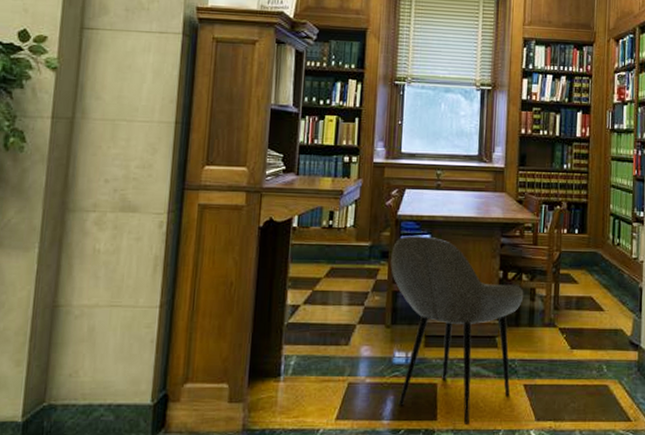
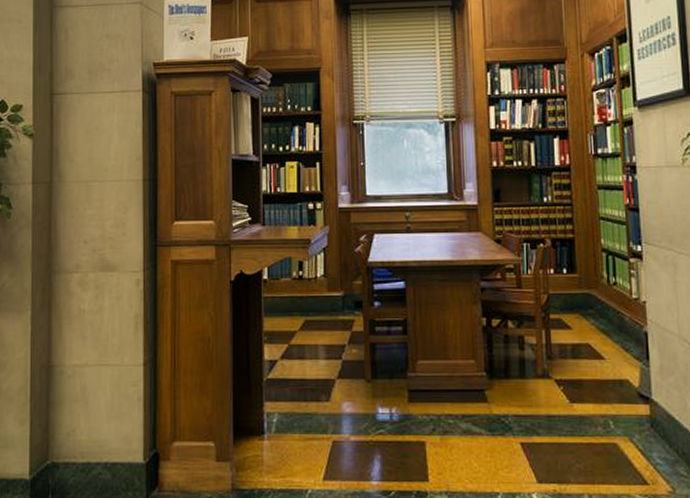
armchair: present [390,236,524,426] -> none [365,283,512,488]

